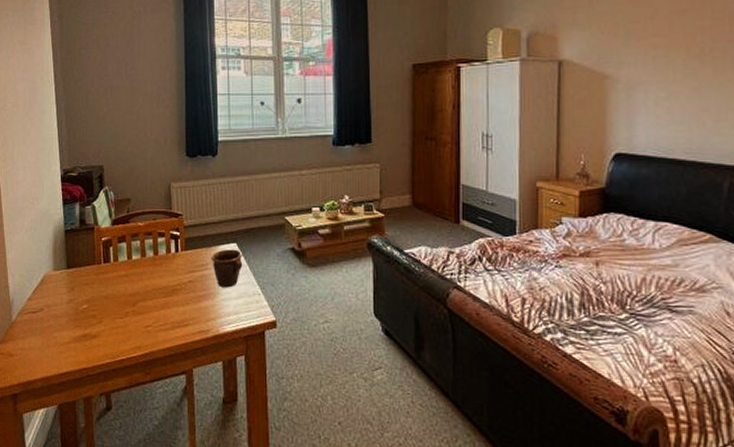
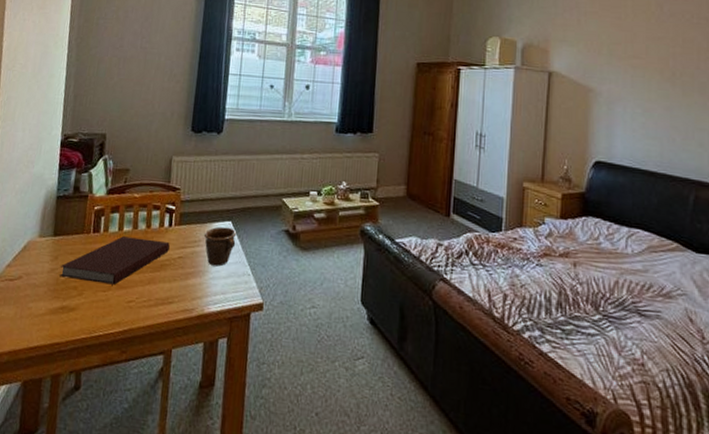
notebook: none [77,265,179,312] -> present [60,236,170,285]

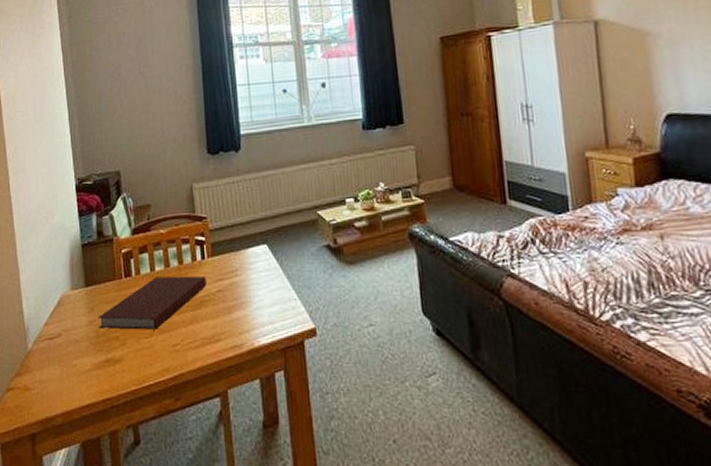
mug: present [203,226,237,267] -> none [240,251,275,295]

